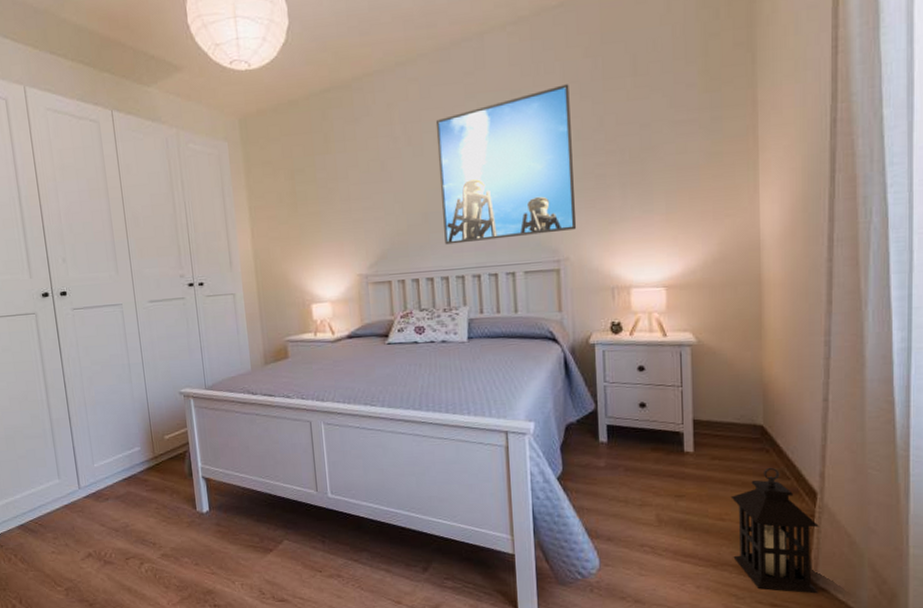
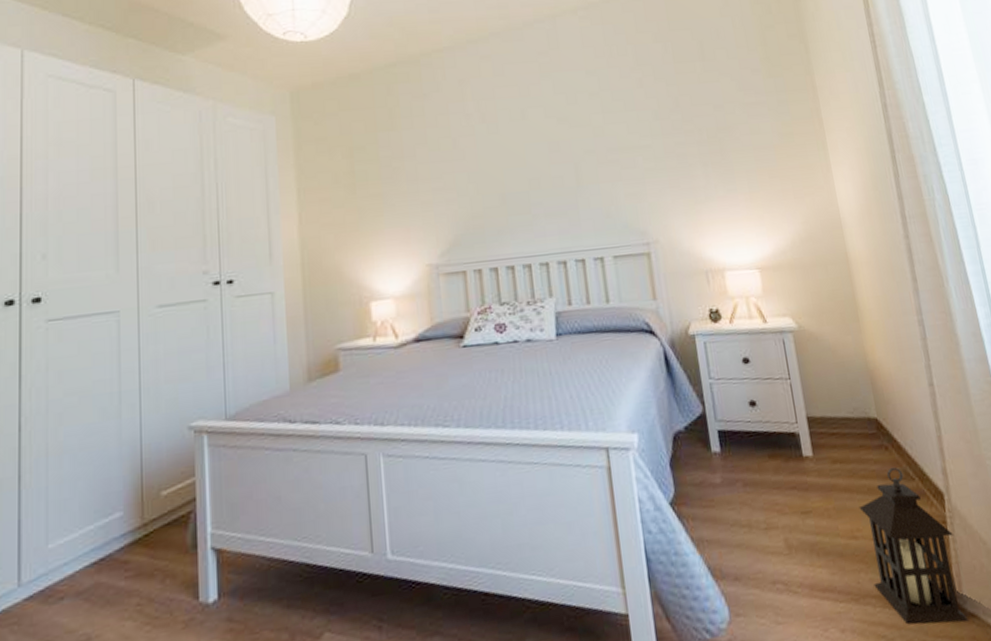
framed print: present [435,84,577,245] -> none [510,66,664,229]

